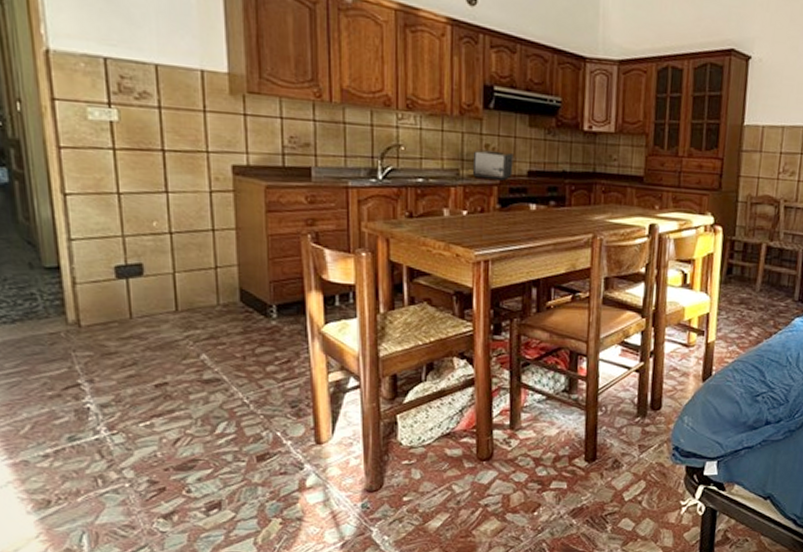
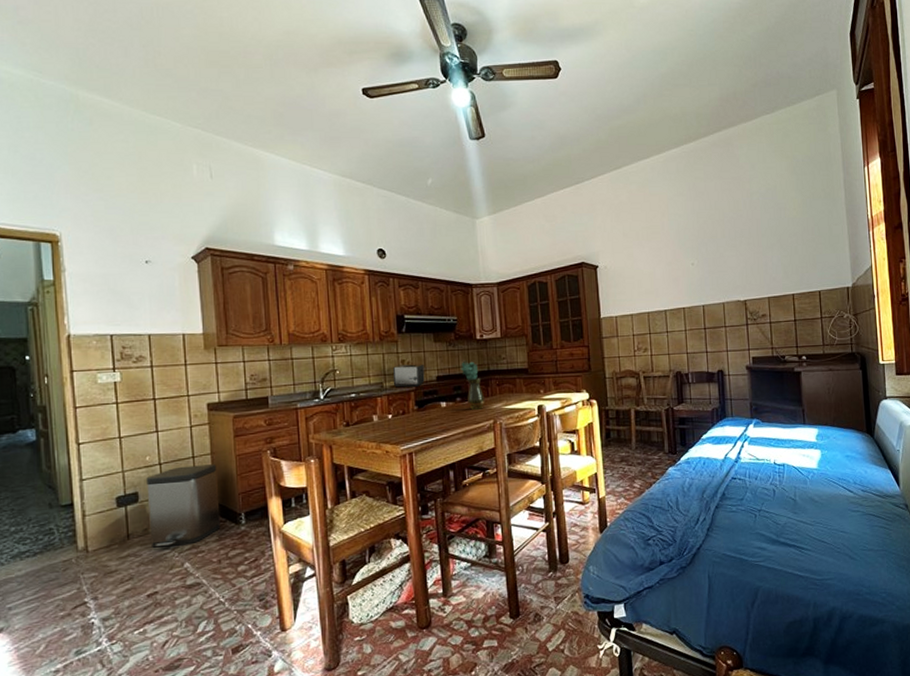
pedal bin: none [153,239,246,334] -> present [146,464,221,548]
vase: none [560,155,586,219] -> present [461,360,485,410]

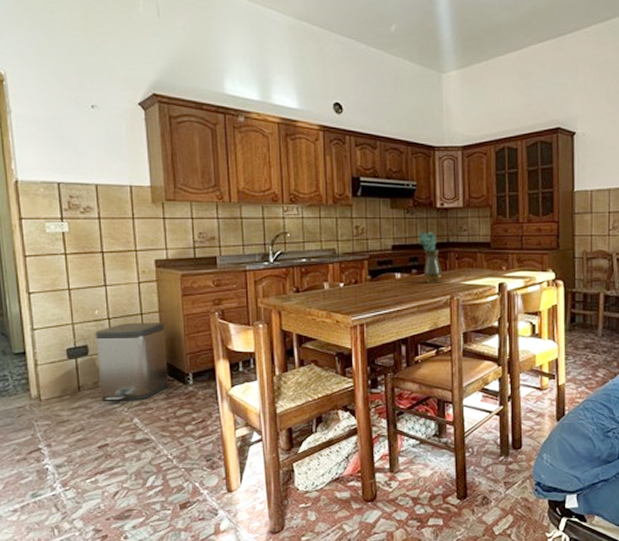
toaster: present [392,364,425,388] -> none [346,231,379,255]

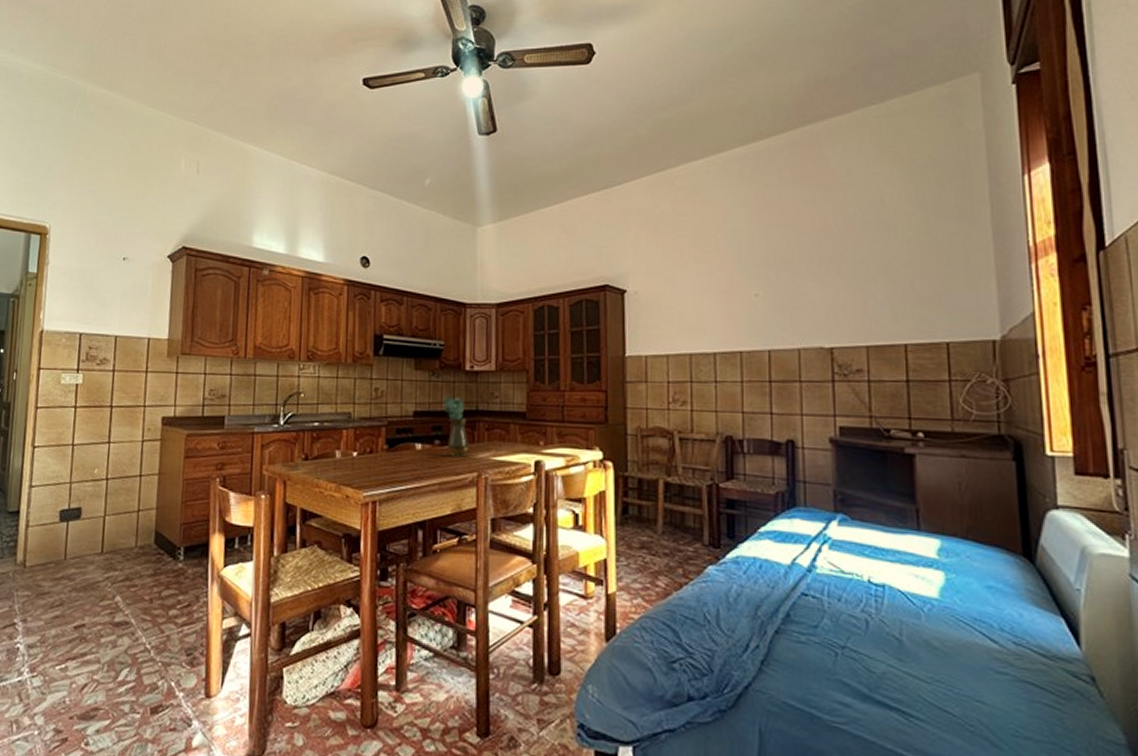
pedal bin: present [95,322,169,401] -> none [86,484,163,576]

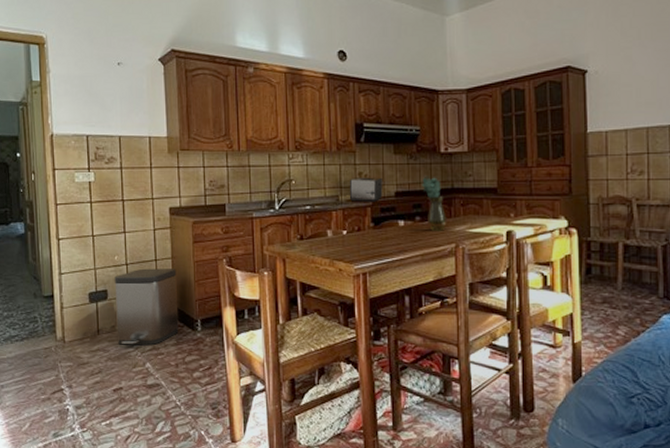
pedal bin: none [86,484,163,576] -> present [115,268,179,346]
toaster: none [362,393,401,422] -> present [349,177,383,202]

